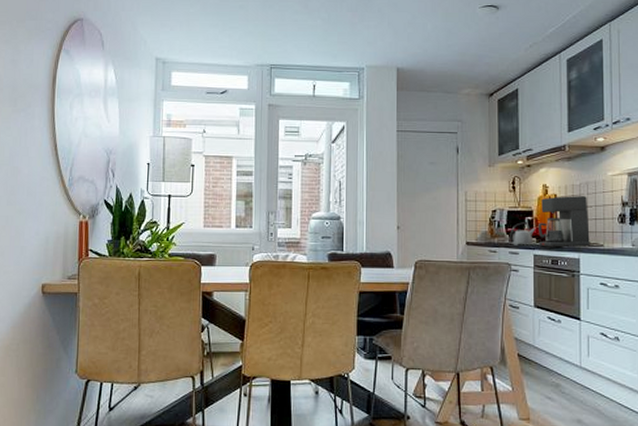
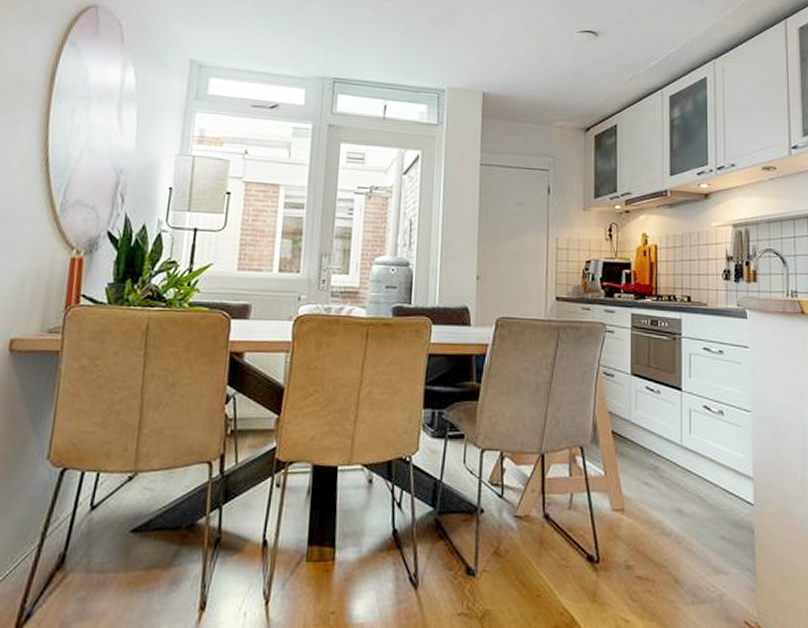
kettle: present [510,221,536,245] -> none [605,274,634,302]
coffee maker: present [537,196,590,249] -> none [636,247,693,307]

